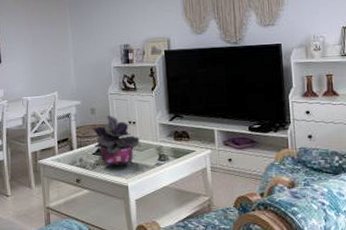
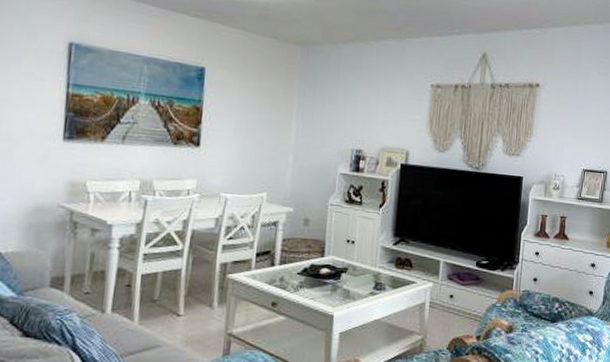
potted plant: present [92,115,140,169] -> none [301,229,357,293]

